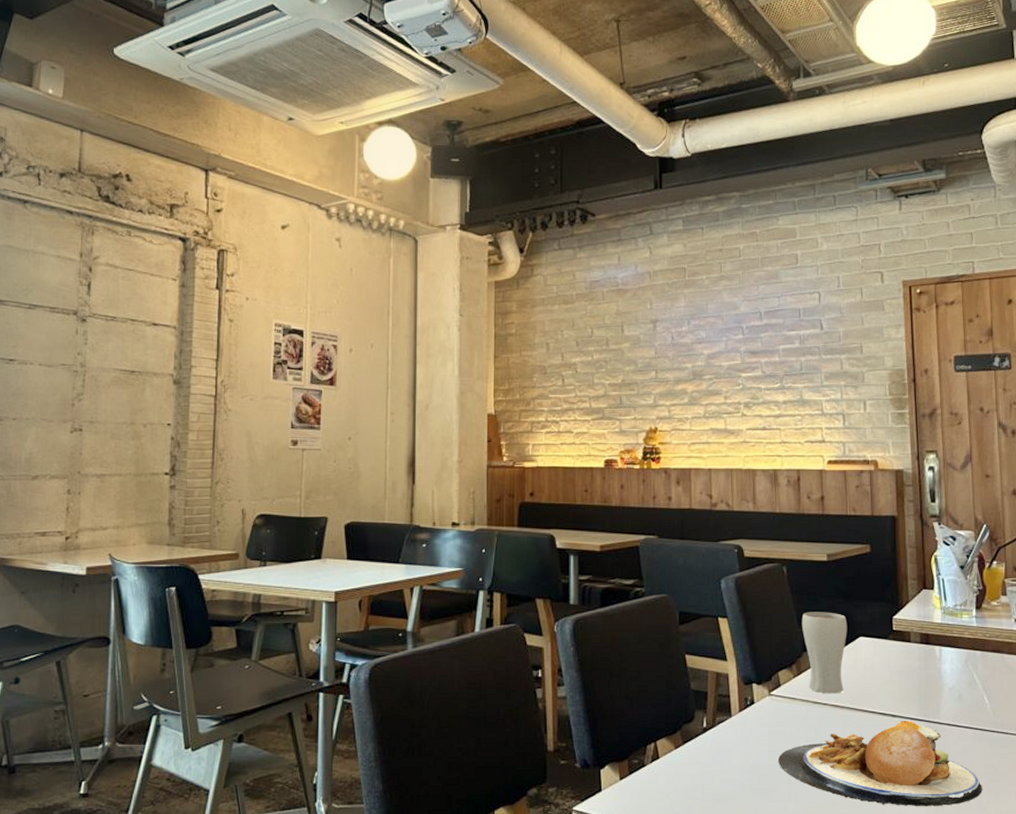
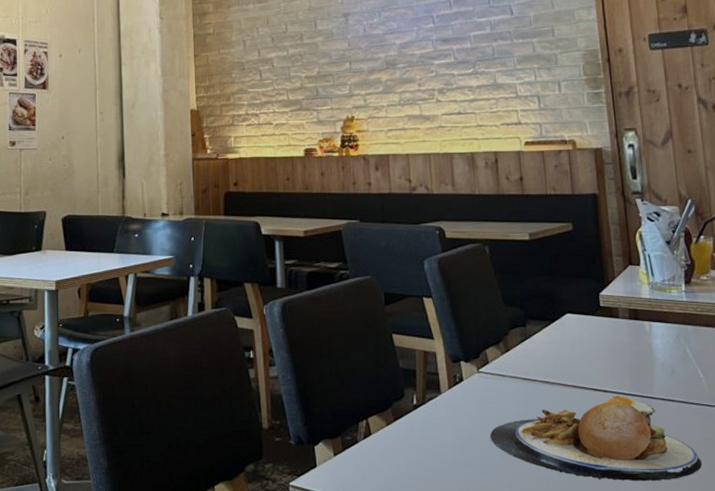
drinking glass: present [801,612,847,694] -> none [506,290,554,370]

